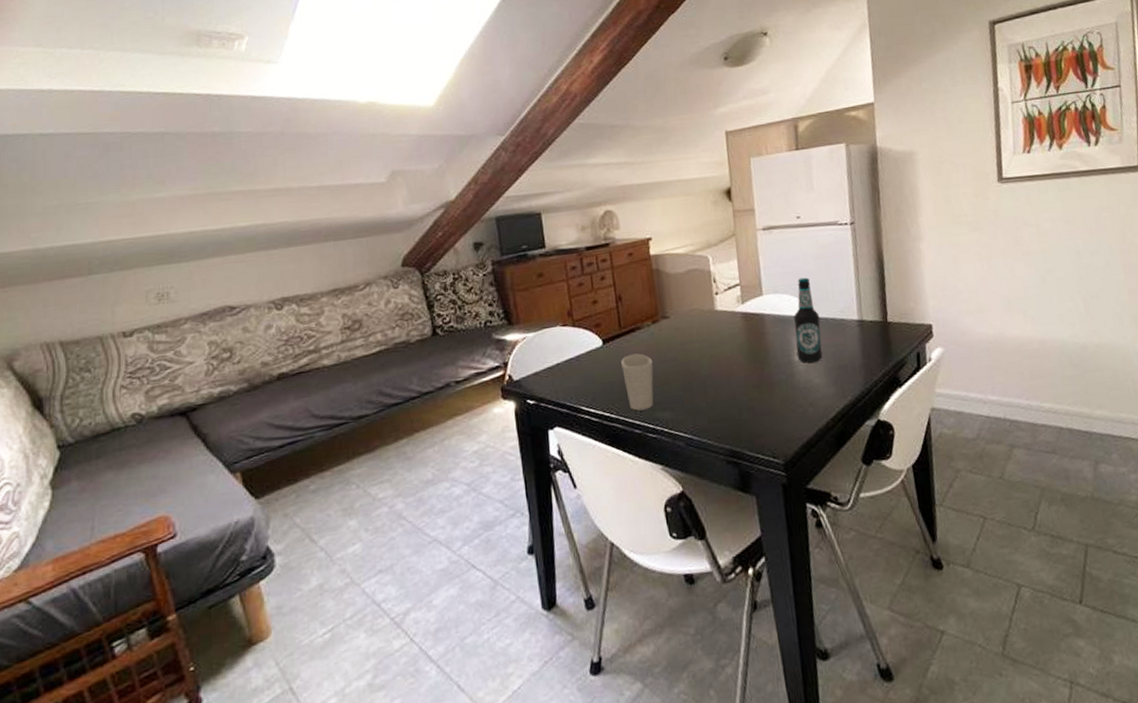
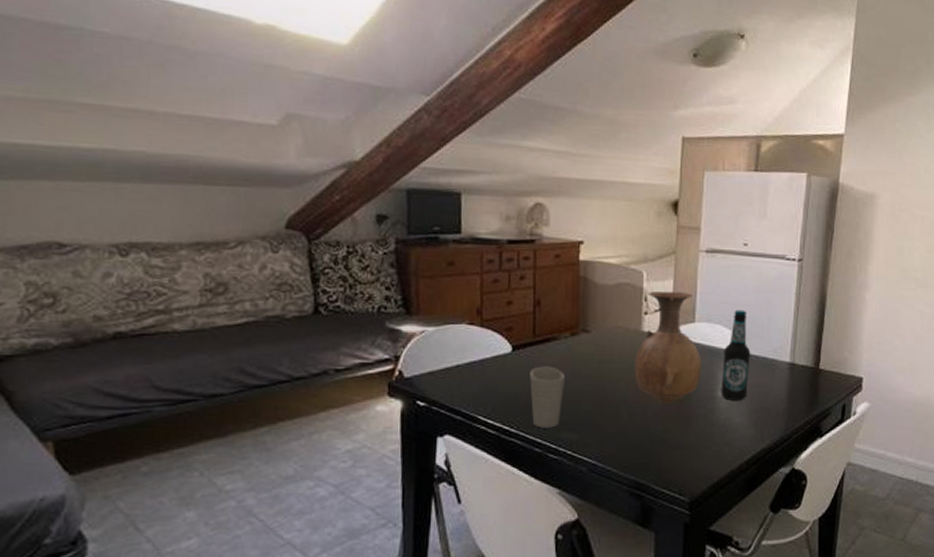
vase: none [713,269,776,375] -> present [634,291,702,404]

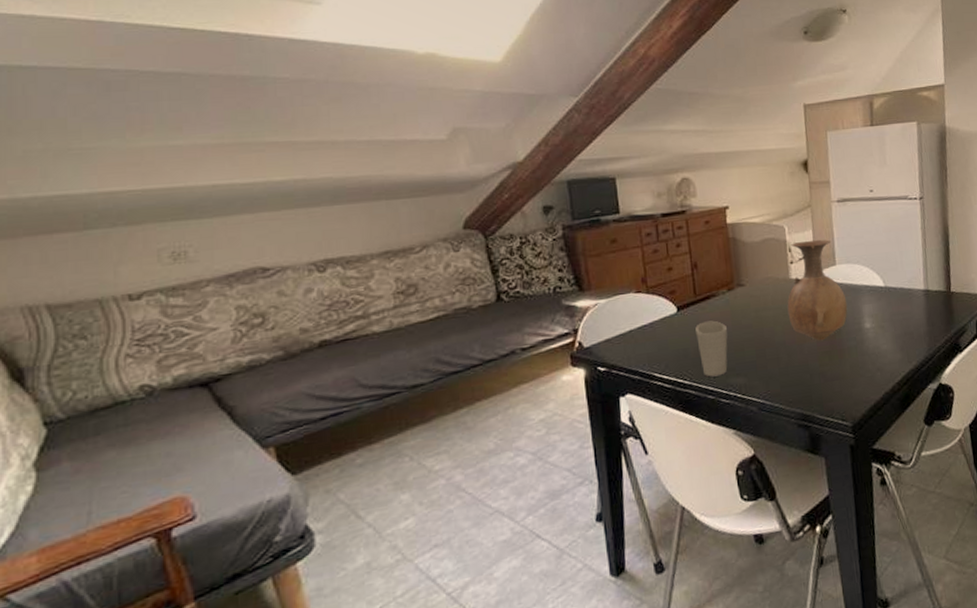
bottle: present [721,310,751,400] -> none [865,248,891,330]

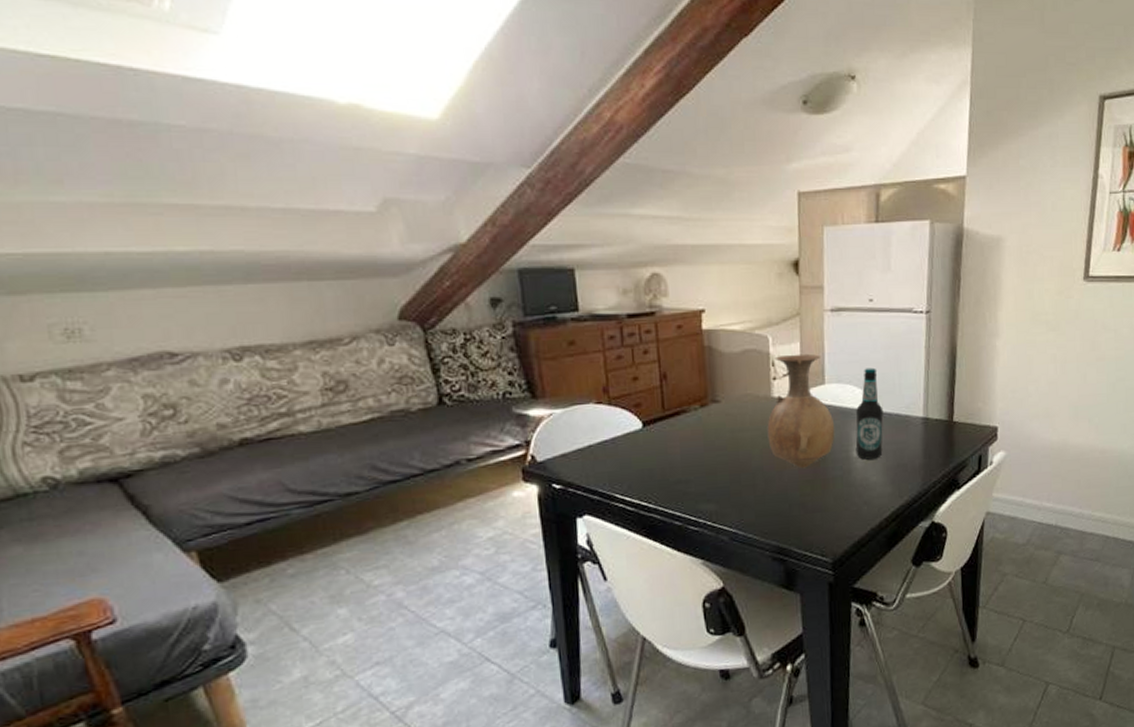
cup: present [695,320,728,377] -> none [663,439,699,502]
bottle: none [865,248,891,330] -> present [855,367,884,460]

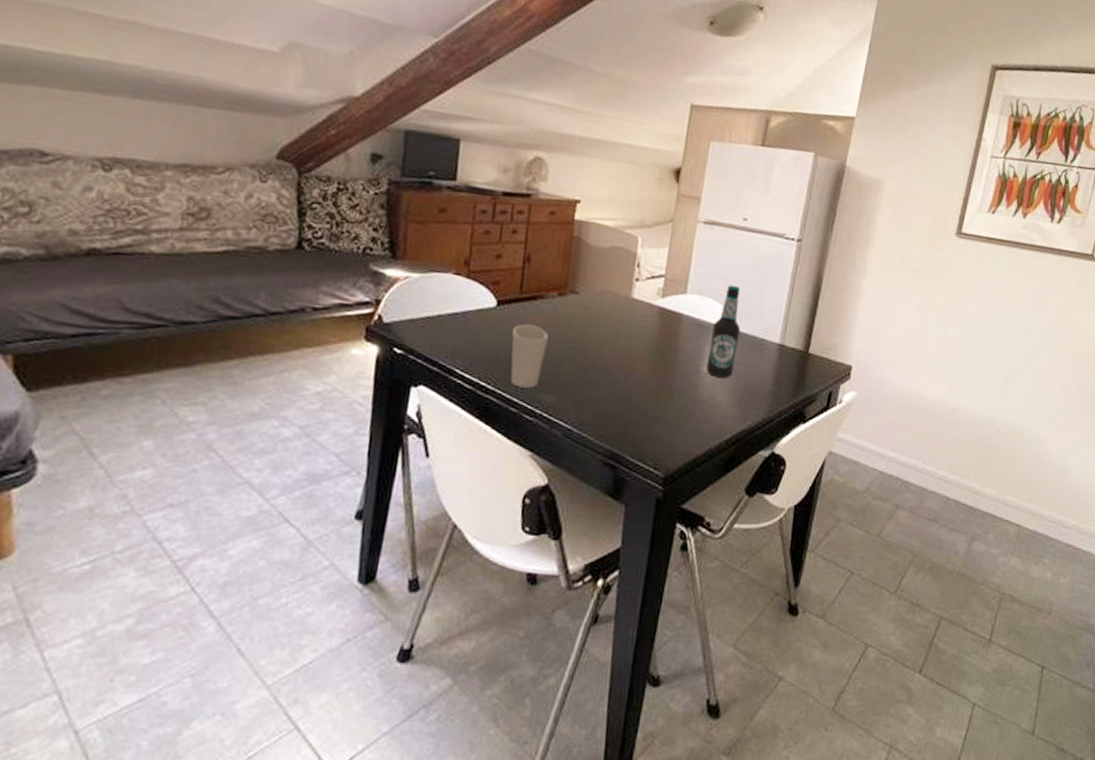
cup: none [663,439,699,502] -> present [510,324,548,388]
vase: present [767,353,835,469] -> none [620,258,690,375]

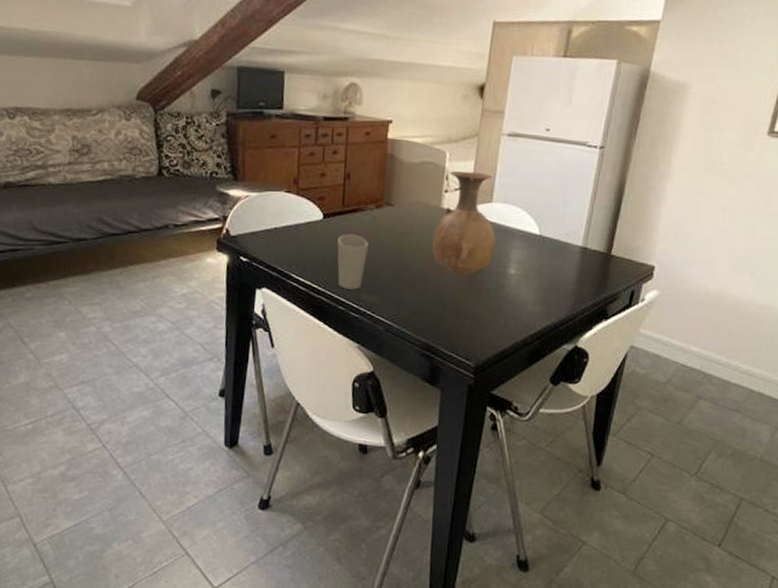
vase: none [620,258,690,375] -> present [432,171,496,277]
bottle: present [706,285,741,378] -> none [512,192,545,279]

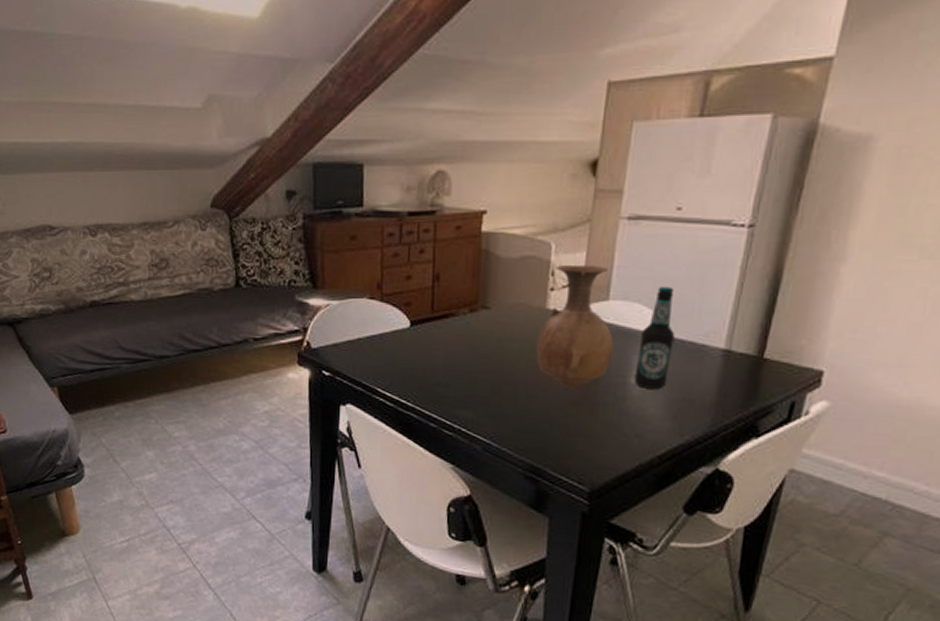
cup: present [337,233,368,290] -> none [427,342,462,405]
bottle: none [512,192,545,279] -> present [634,286,675,389]

